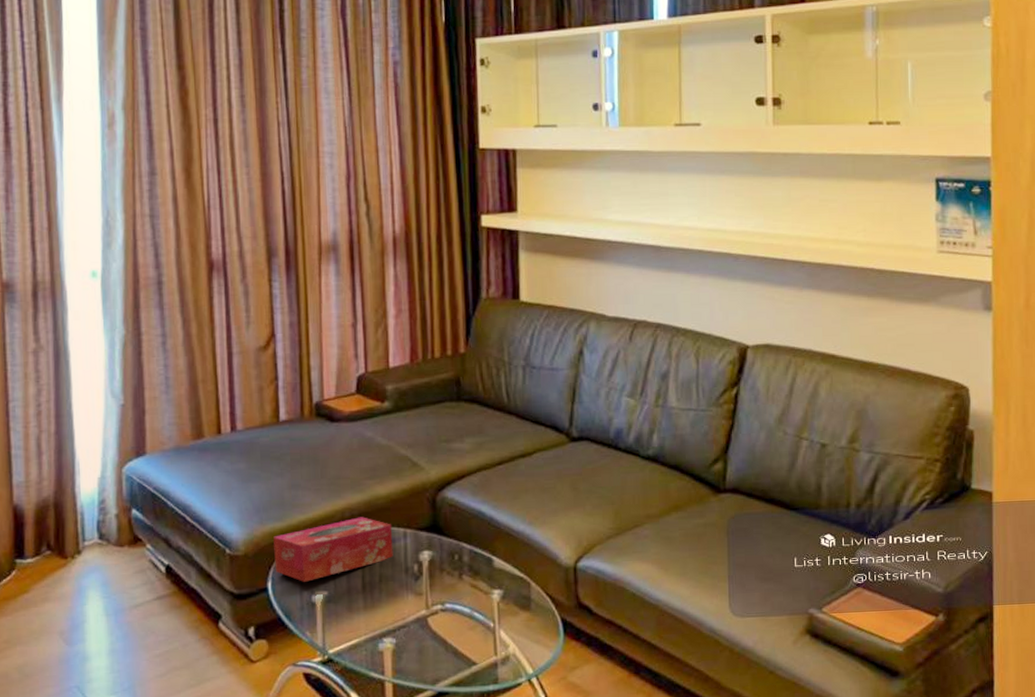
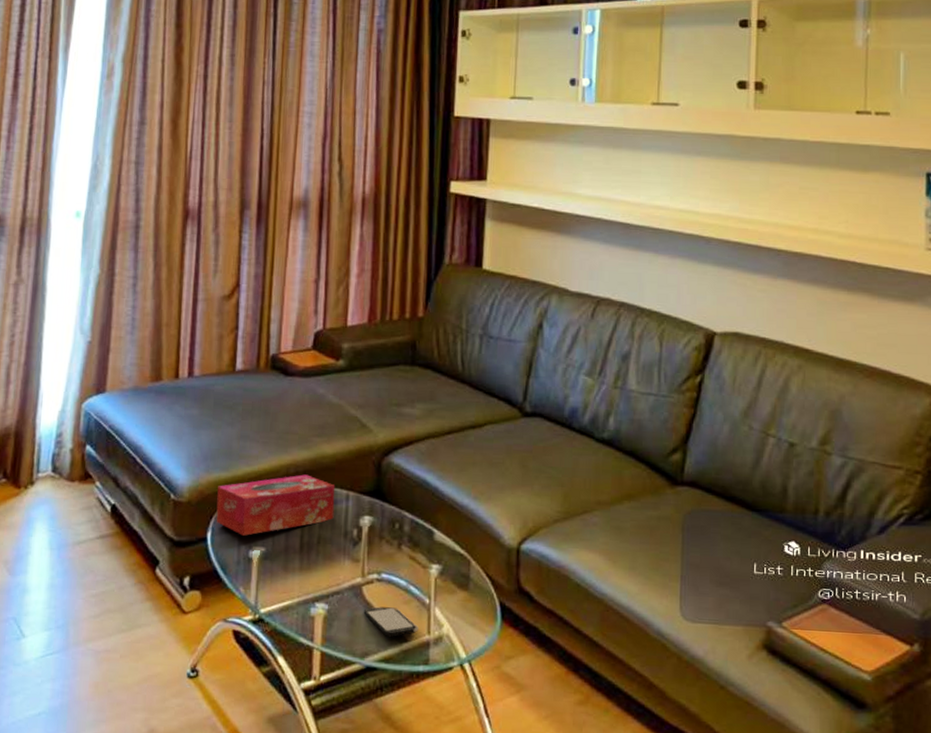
smartphone: none [431,634,485,662] -> present [363,607,418,637]

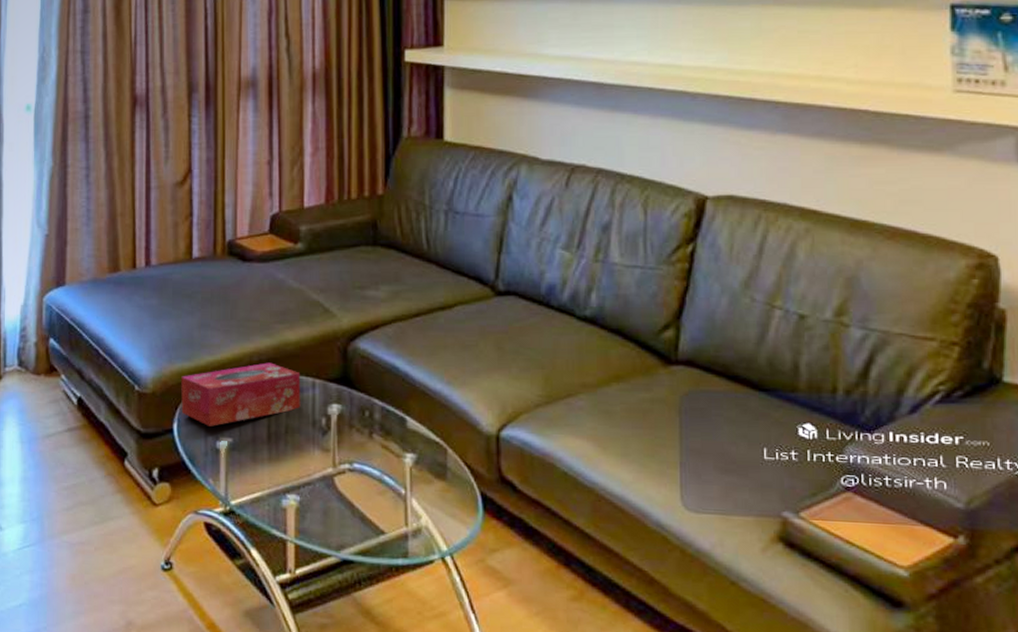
smartphone: present [363,607,418,637] -> none [337,498,395,529]

